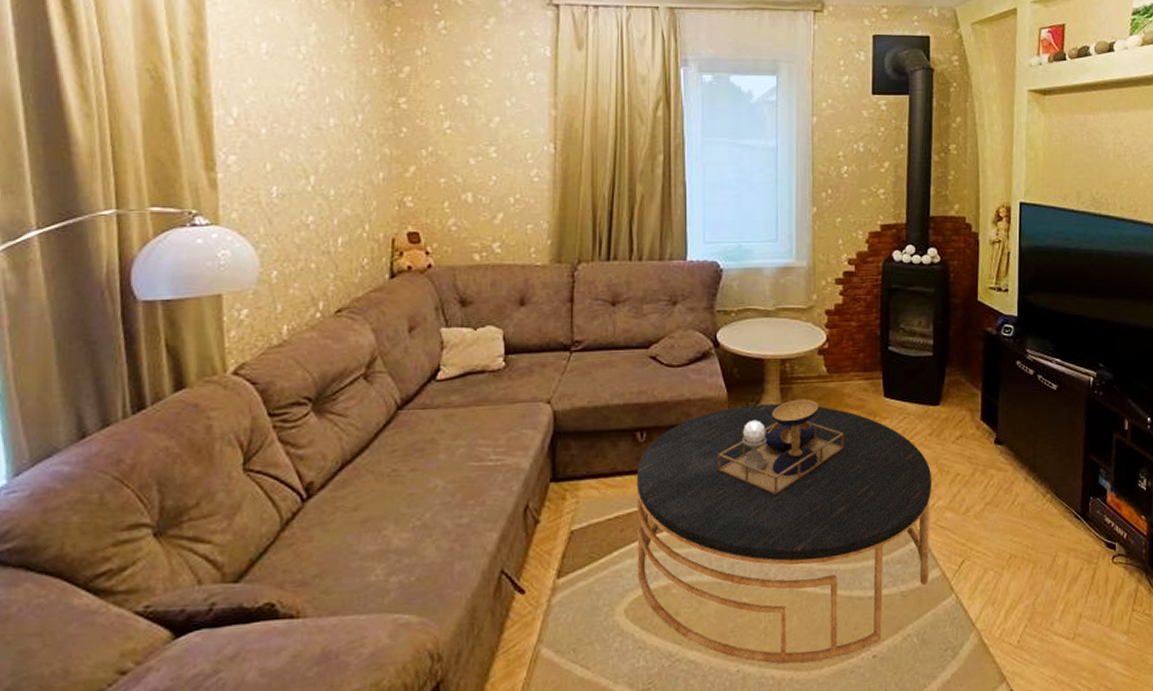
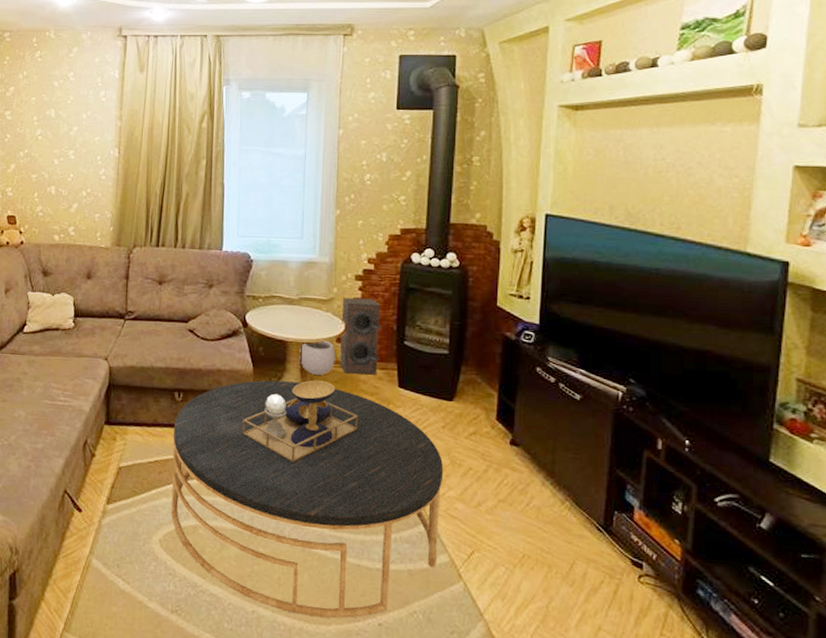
plant pot: none [779,353,817,394] -> present [299,340,335,375]
speaker: none [821,303,865,388] -> present [339,297,381,375]

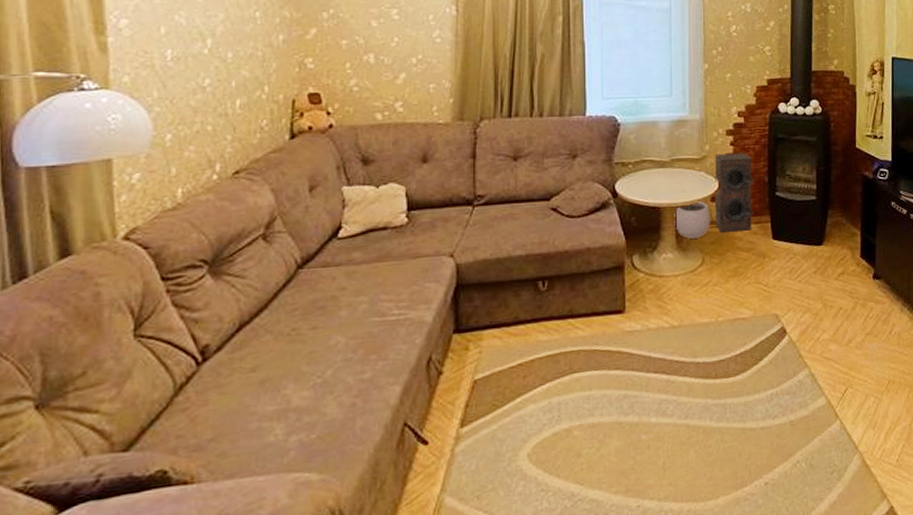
coffee table: present [171,380,444,619] -> none [538,243,818,497]

